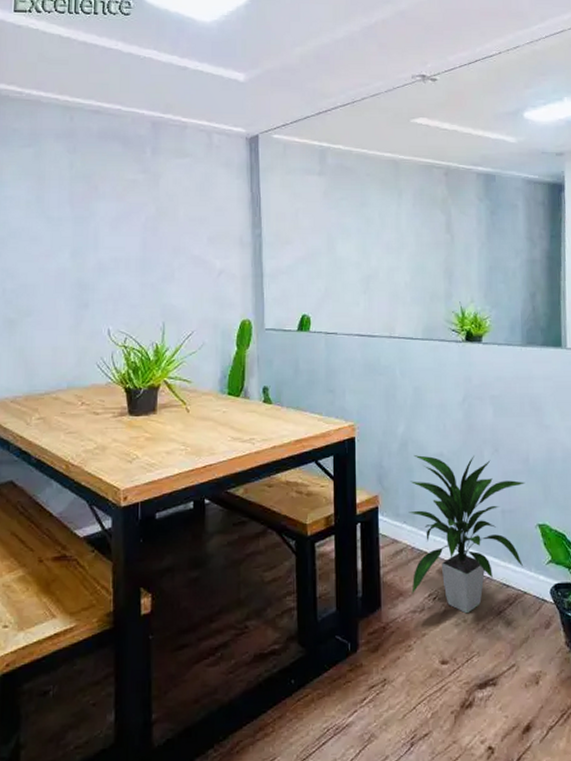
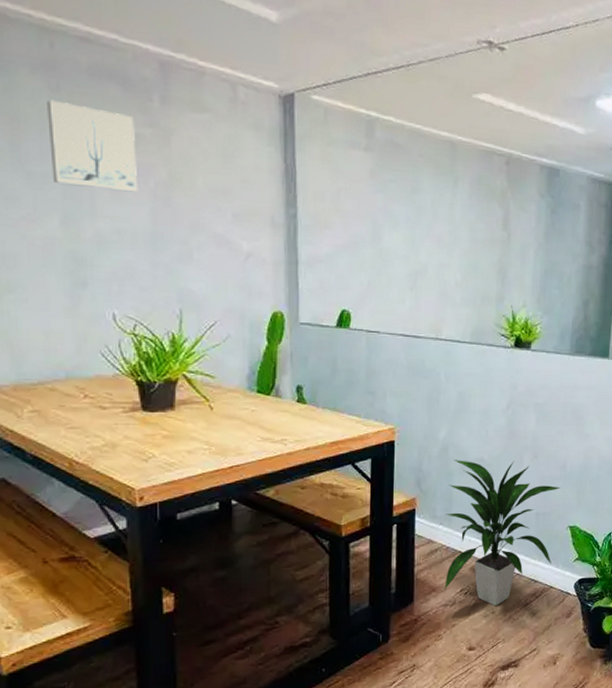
wall art: none [65,160,132,227] -> present [47,99,137,193]

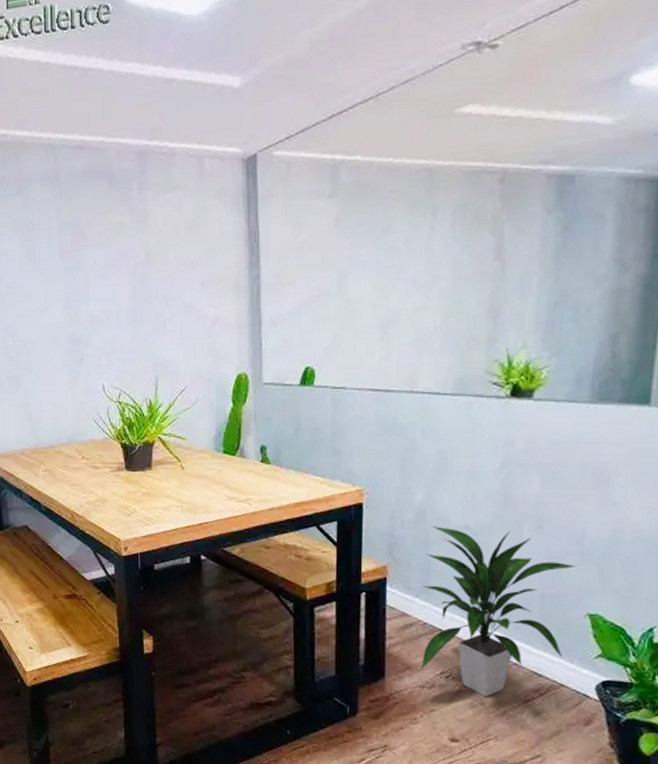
wall art: present [47,99,137,193] -> none [53,205,120,277]

